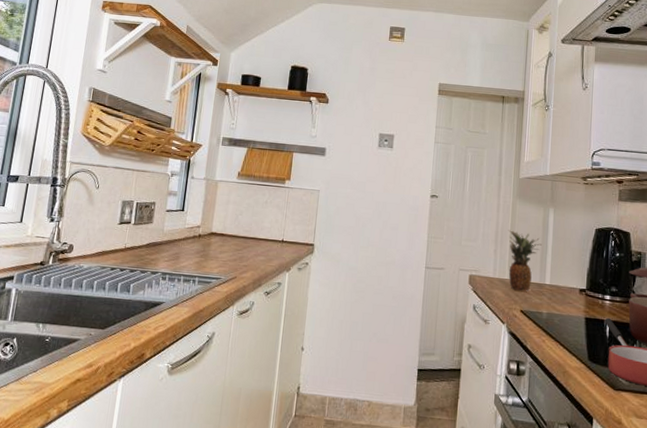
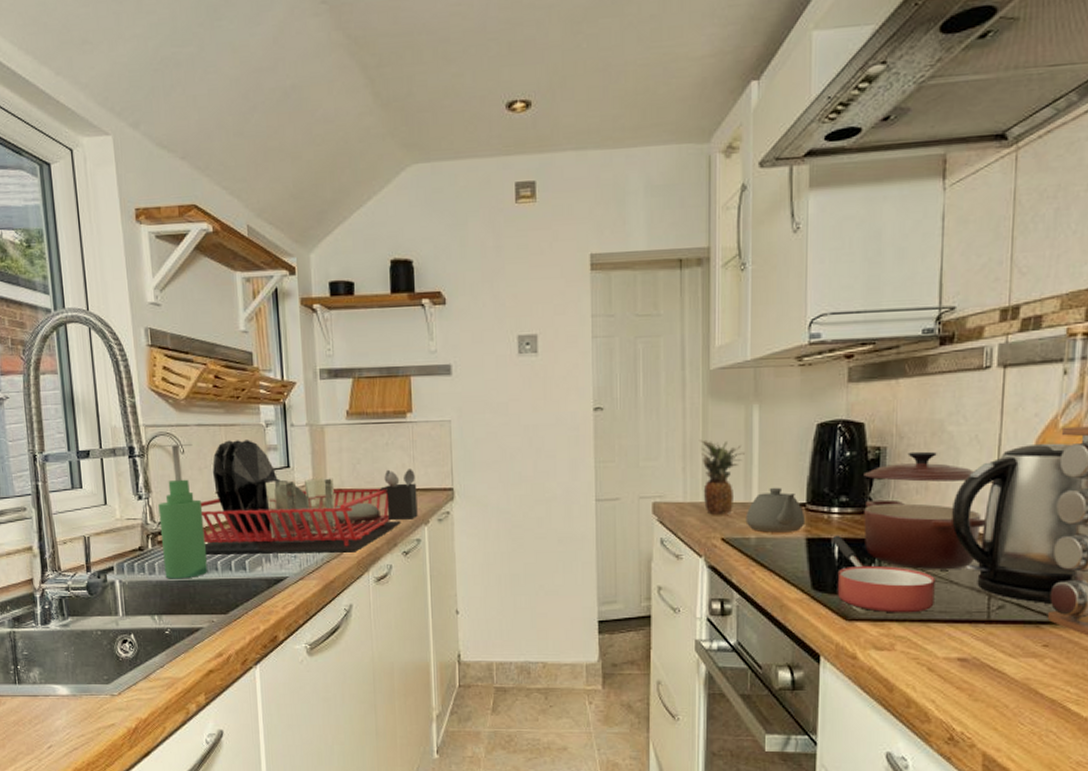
soap dispenser: none [58,179,107,294] -> present [158,444,209,579]
dish rack: none [97,183,285,288] -> present [201,440,418,555]
teapot: none [539,273,585,312] -> present [745,487,806,533]

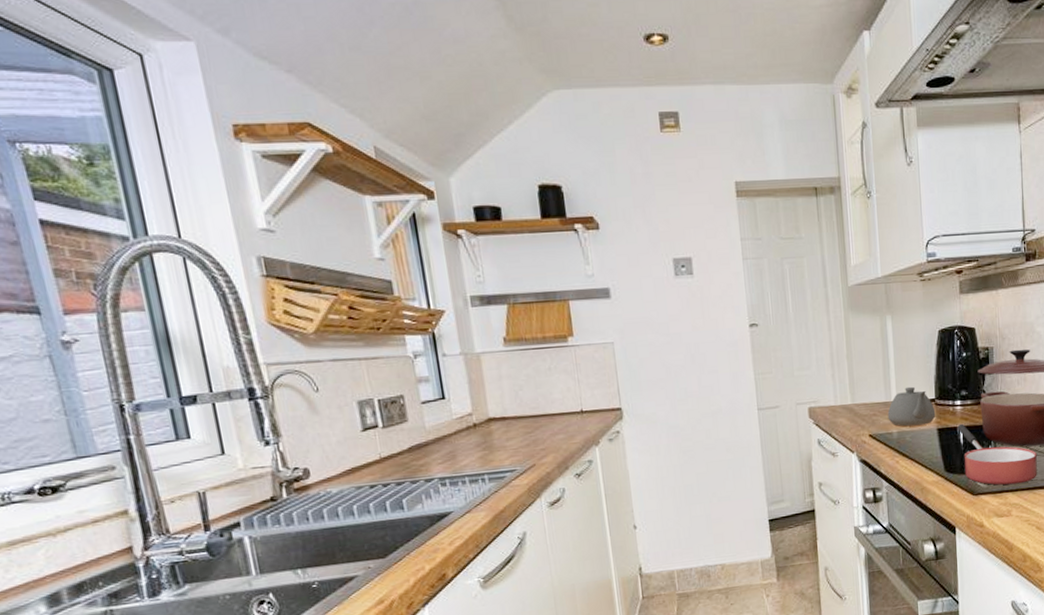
soap dispenser: present [158,444,209,579] -> none [286,381,359,529]
dish rack: present [201,440,418,555] -> none [344,373,588,498]
fruit: present [698,439,745,515] -> none [843,348,883,415]

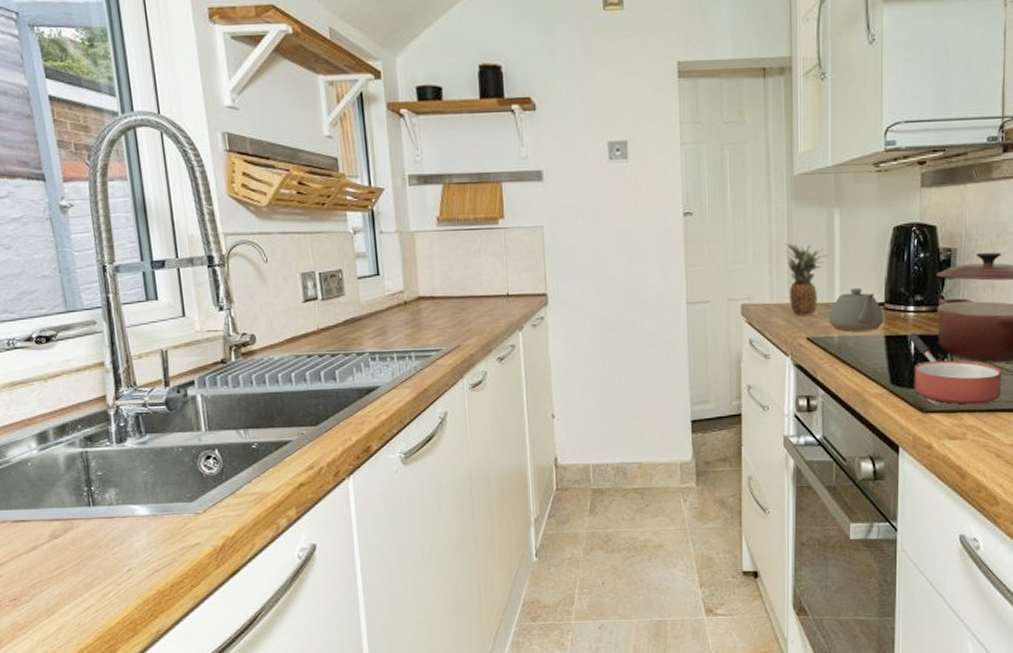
fruit: none [843,348,883,415] -> present [784,243,827,315]

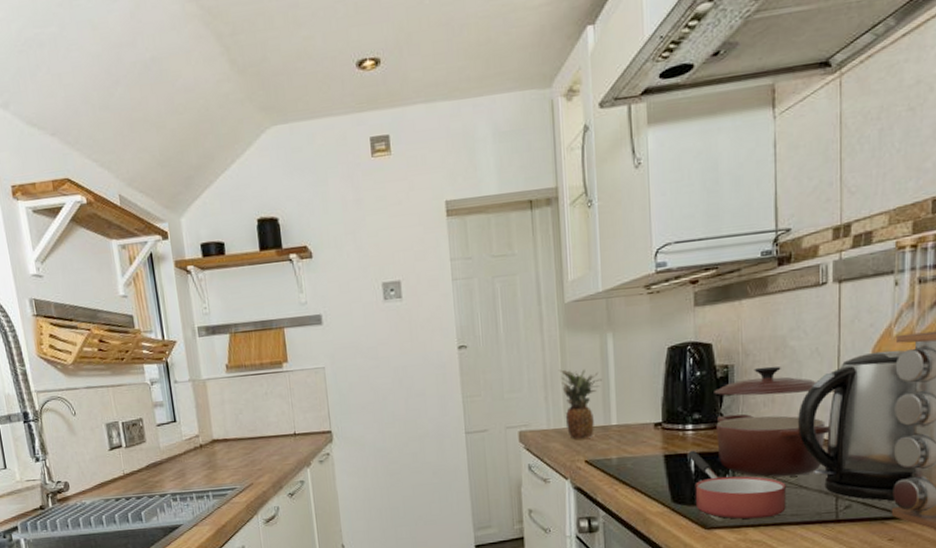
teapot: present [829,287,884,332] -> none [606,409,663,453]

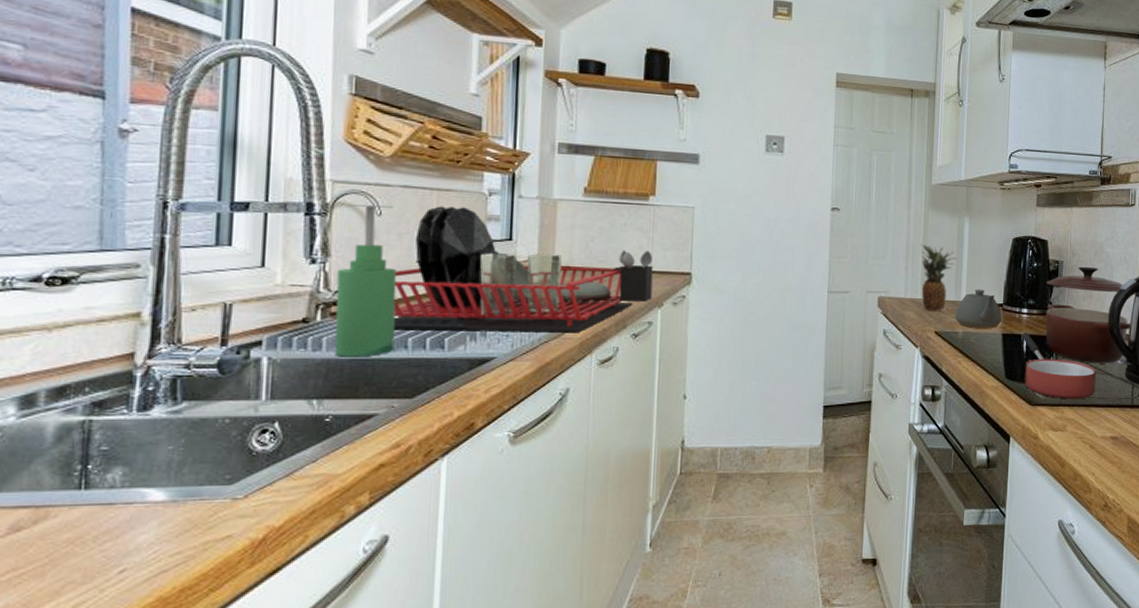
soap dispenser: none [51,406,107,534] -> present [335,204,397,357]
dish rack: none [95,398,300,509] -> present [392,206,653,333]
teapot: none [606,409,663,453] -> present [955,289,1002,329]

